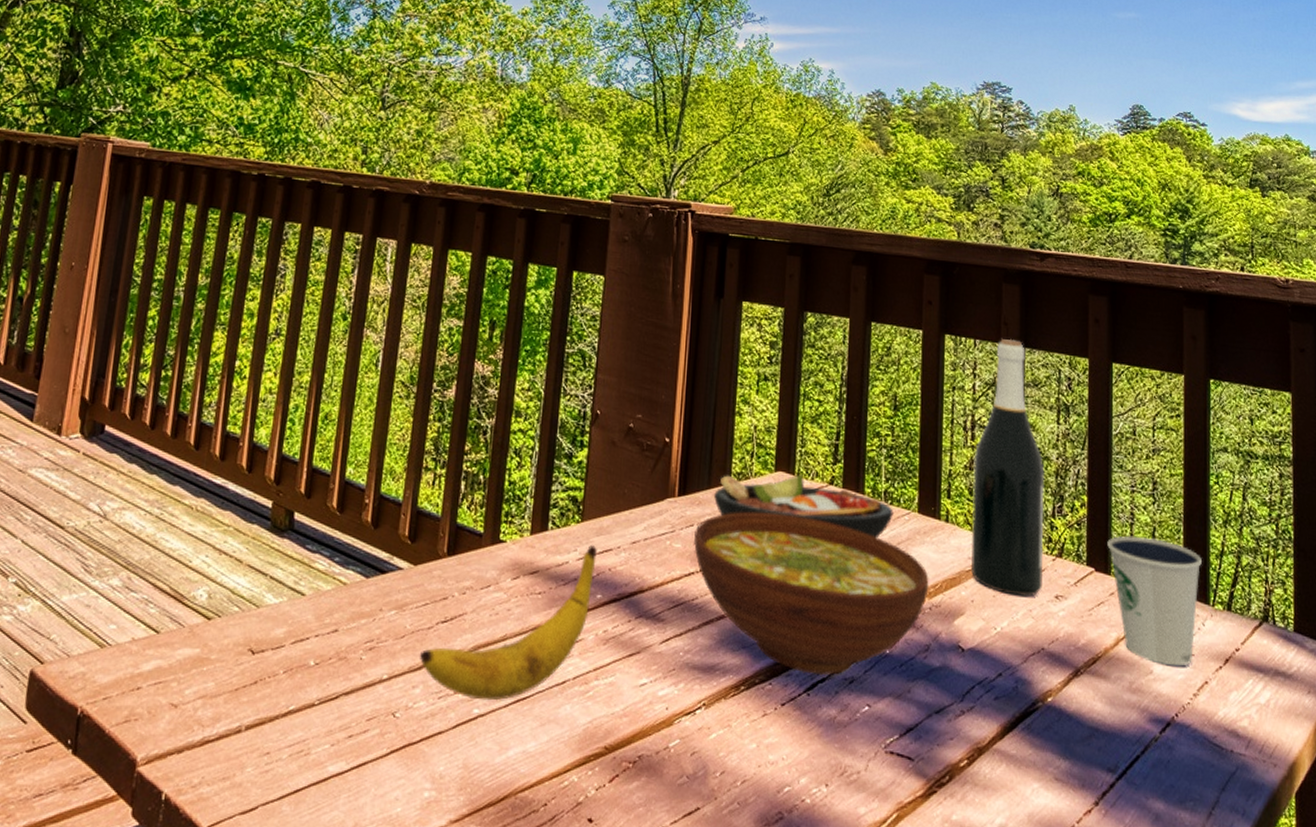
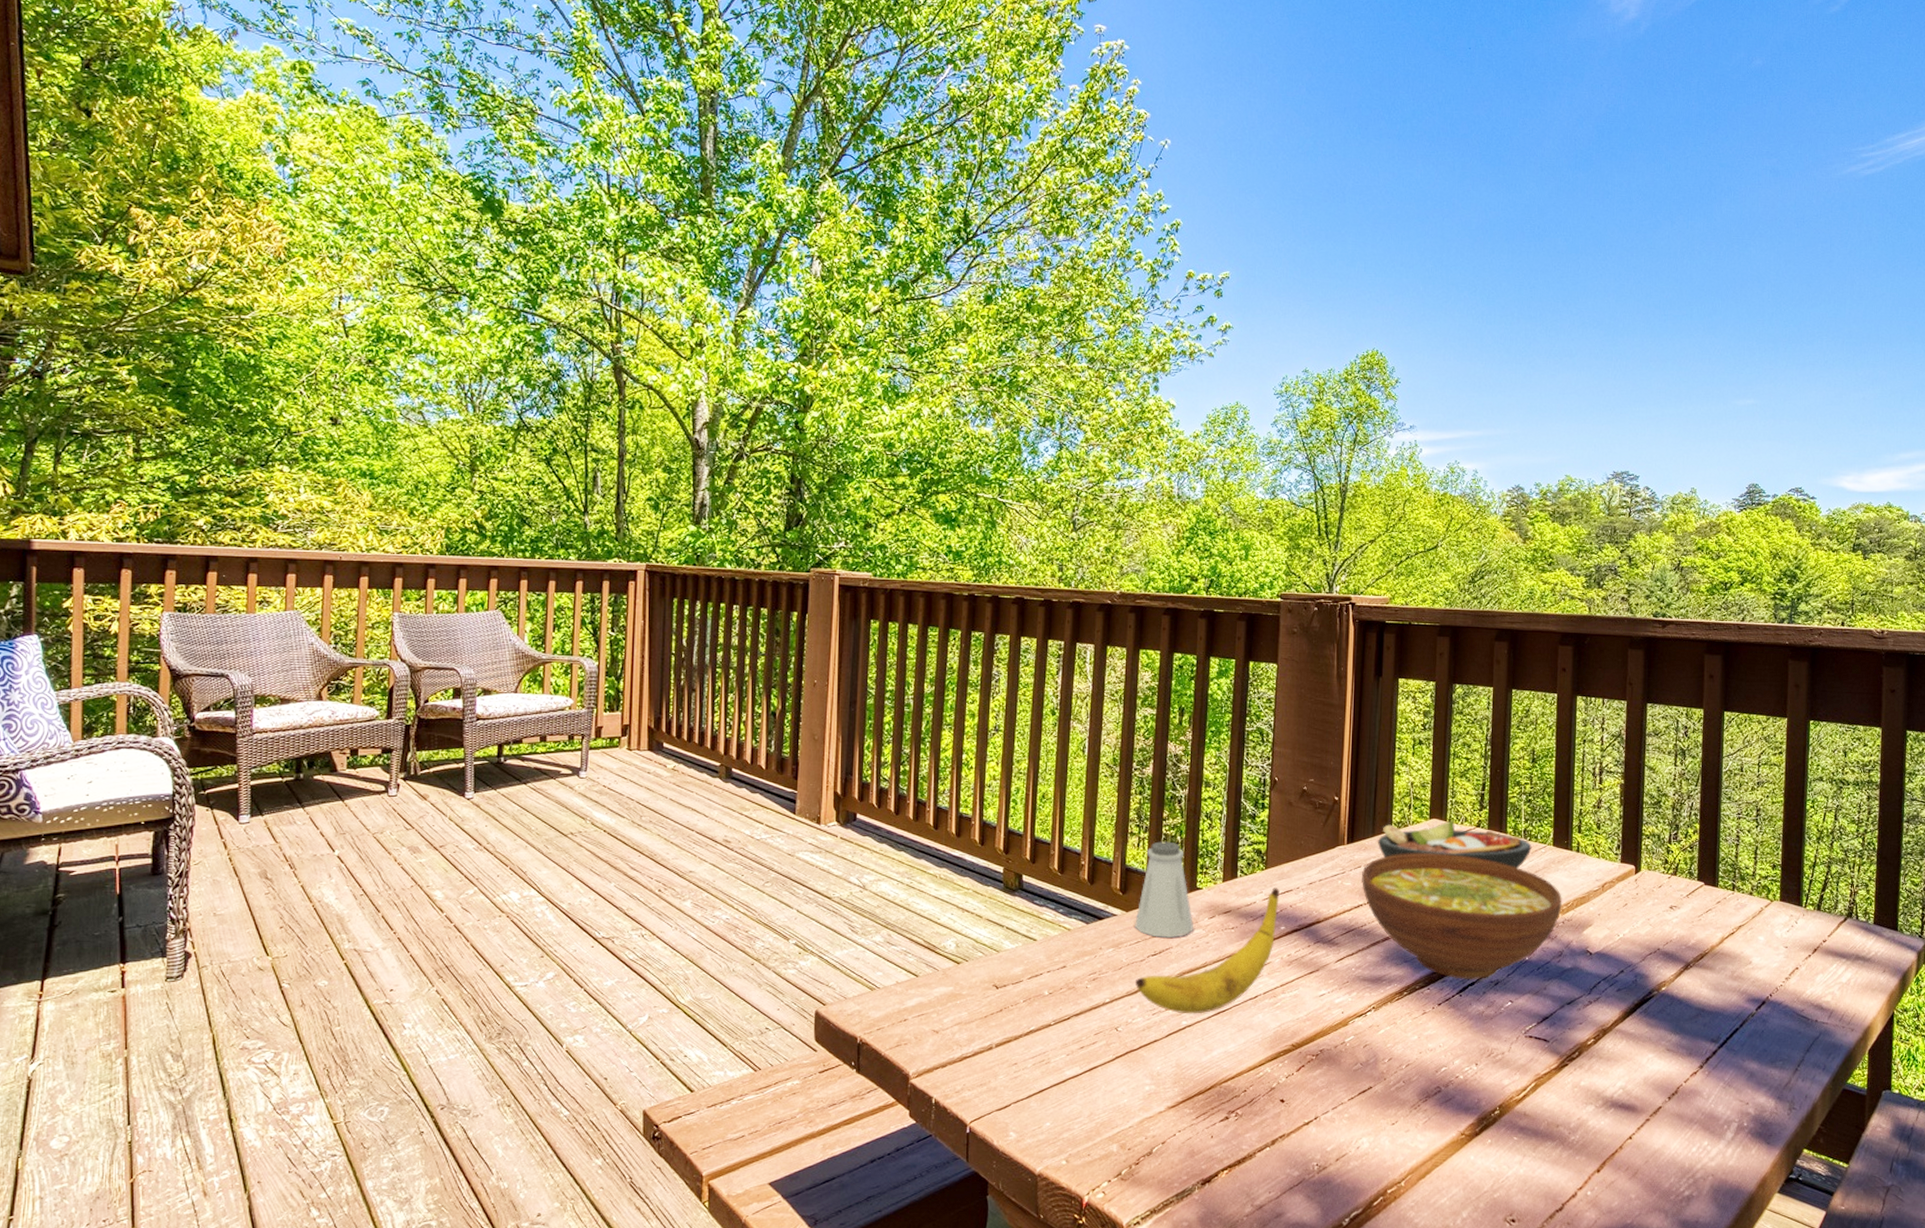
saltshaker: none [423,480,493,601] -> present [1135,841,1193,938]
wine bottle: present [970,338,1045,597] -> none [1598,696,1663,908]
dixie cup: present [1107,535,1202,667] -> none [1715,854,1797,957]

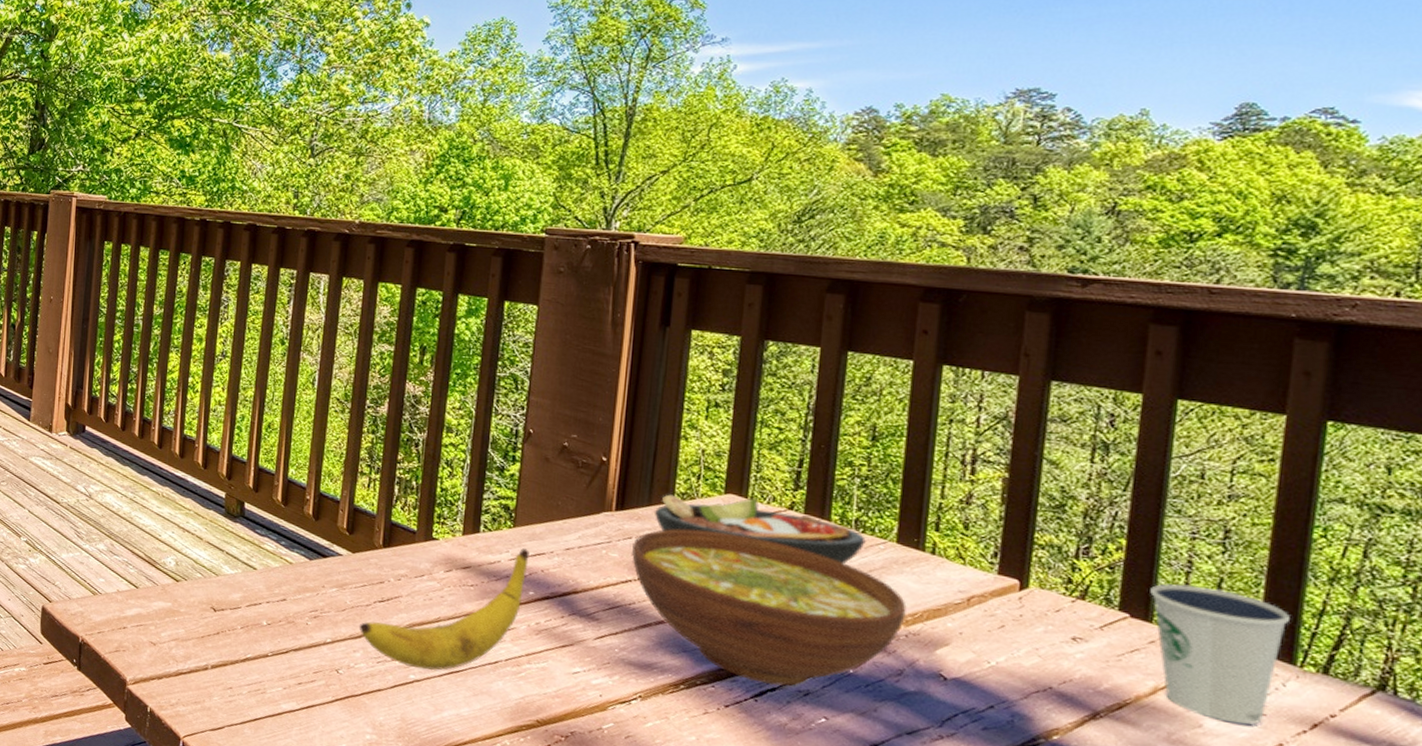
saltshaker: present [1135,841,1193,938] -> none [361,484,427,587]
dixie cup: none [1715,854,1797,957] -> present [1150,583,1290,725]

